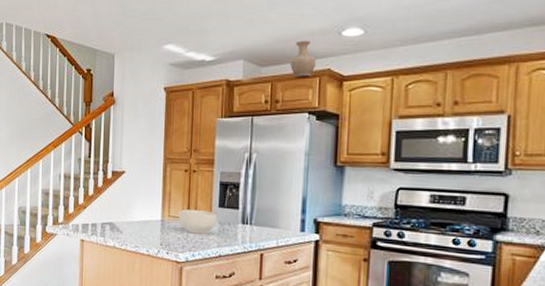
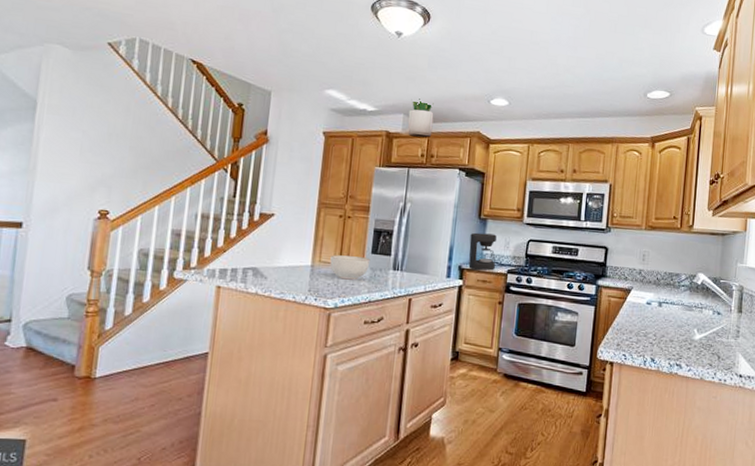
planter: none [248,41,277,84] -> present [407,99,434,138]
vase: present [290,40,316,78] -> none [446,103,468,138]
coffee maker: none [325,182,357,225] -> present [468,232,497,271]

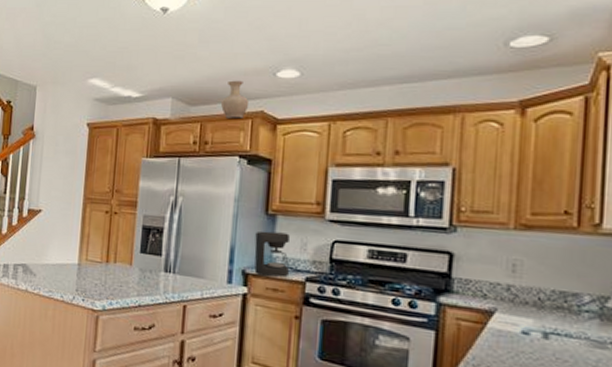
bowl: present [330,255,371,280] -> none [97,253,140,282]
planter: present [407,99,434,138] -> none [176,79,207,123]
vase: none [446,103,468,138] -> present [221,80,248,120]

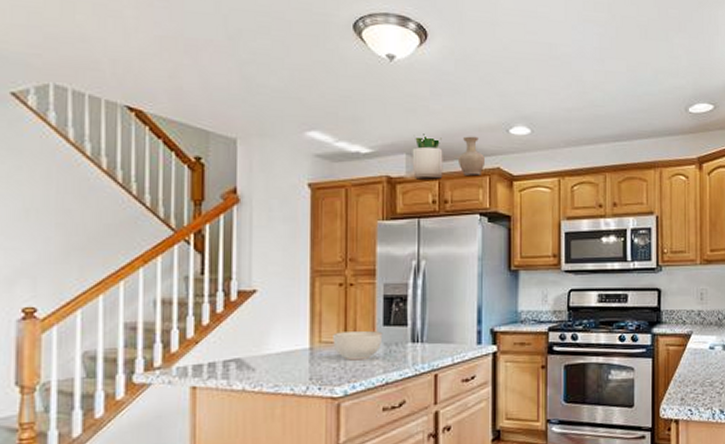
bowl: none [97,253,140,282] -> present [333,330,383,361]
planter: none [176,79,207,123] -> present [412,134,443,181]
coffee maker: present [254,231,290,278] -> none [500,287,533,332]

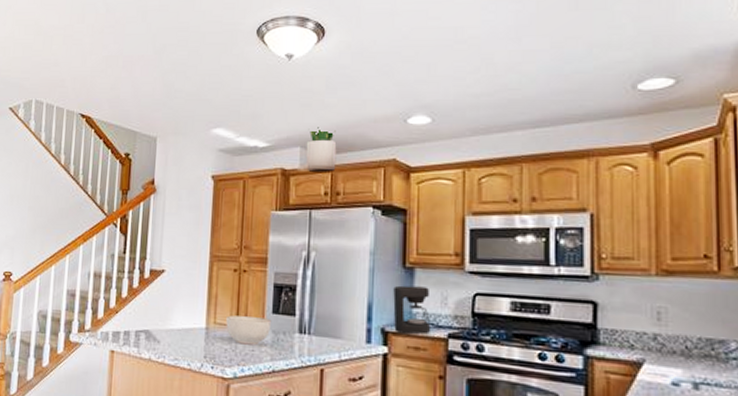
vase: present [459,136,484,177] -> none [352,128,380,169]
coffee maker: none [500,287,533,332] -> present [393,285,430,335]

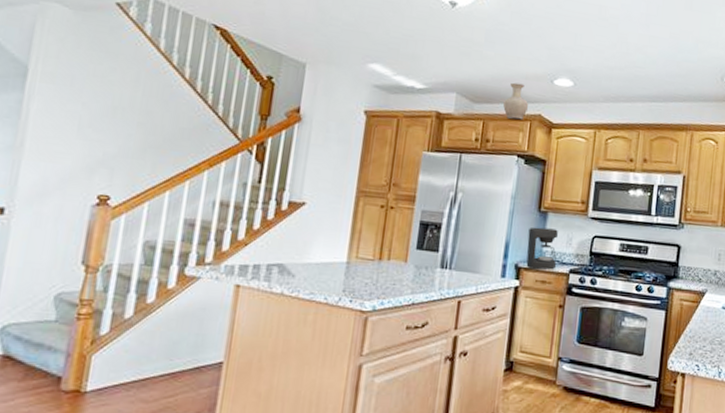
bowl: present [226,315,272,346] -> none [368,250,415,280]
planter: present [305,127,337,173] -> none [460,76,491,121]
vase: none [352,128,380,169] -> present [503,82,528,121]

